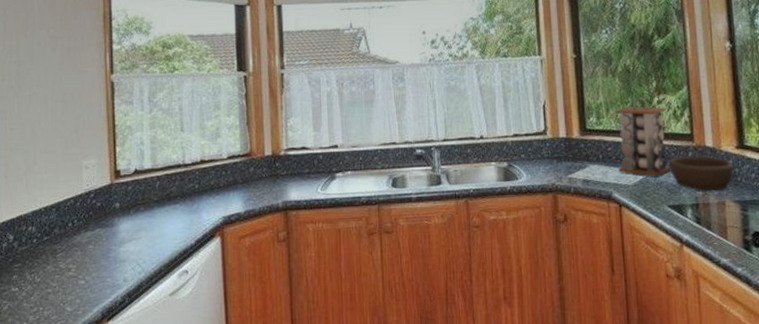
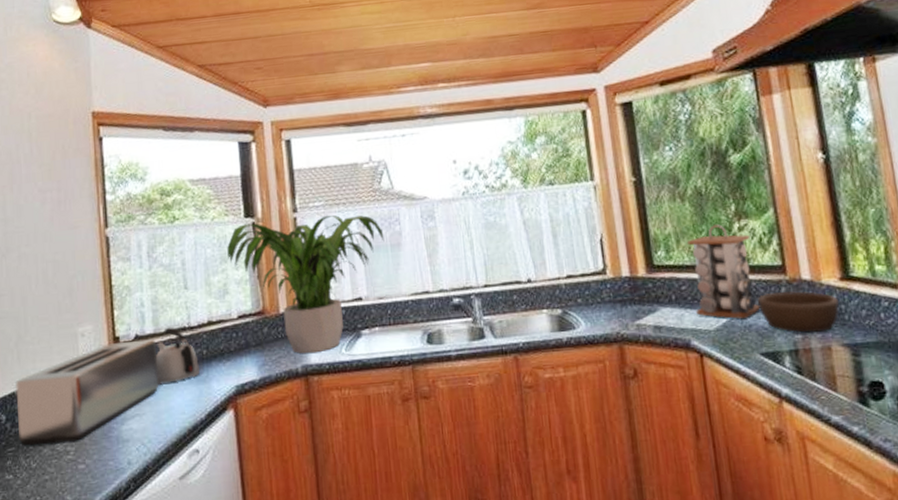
toaster: none [23,173,155,263] -> present [15,339,159,447]
kettle: none [152,163,192,214] -> present [155,327,201,385]
potted plant: none [221,72,360,192] -> present [227,215,385,354]

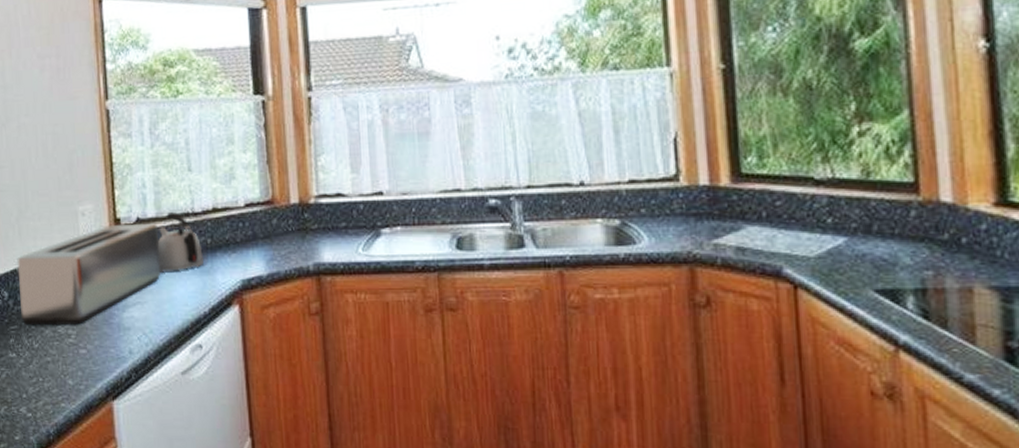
potted plant: present [227,215,385,354] -> none [234,95,411,251]
spice rack: present [686,224,761,319] -> none [786,127,880,245]
wooden bowl: present [757,291,839,333] -> none [876,216,989,269]

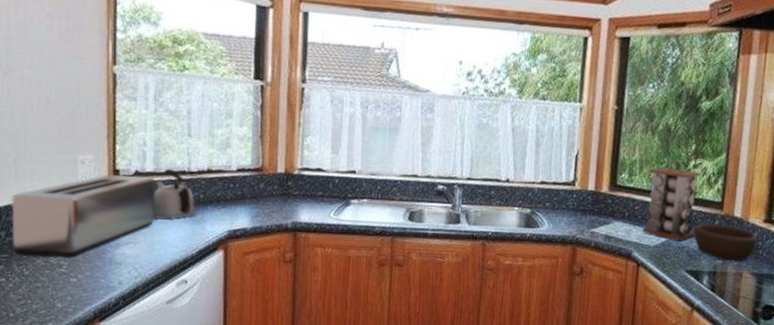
spice rack: none [786,127,880,245] -> present [642,159,701,240]
wooden bowl: none [876,216,989,269] -> present [693,223,758,261]

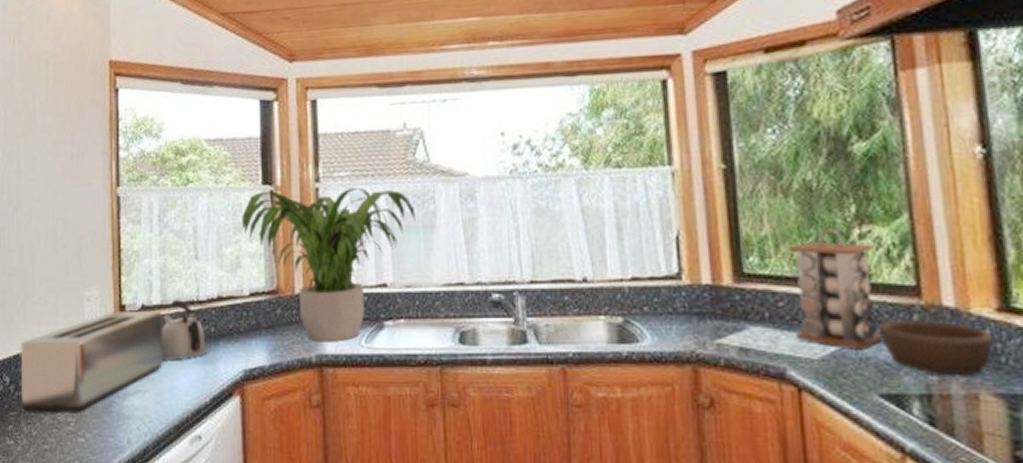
potted plant: none [233,85,385,213] -> present [242,187,416,342]

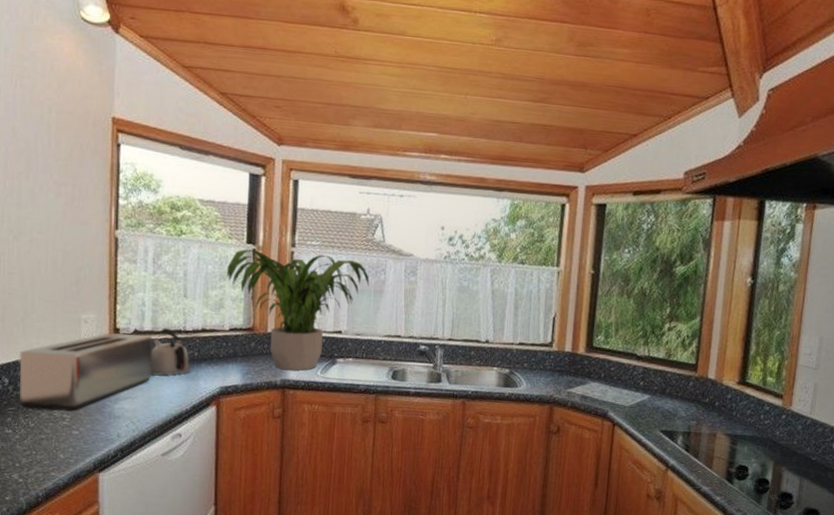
spice rack: present [788,229,883,348] -> none [618,322,676,401]
wooden bowl: present [879,320,993,375] -> none [668,384,732,422]

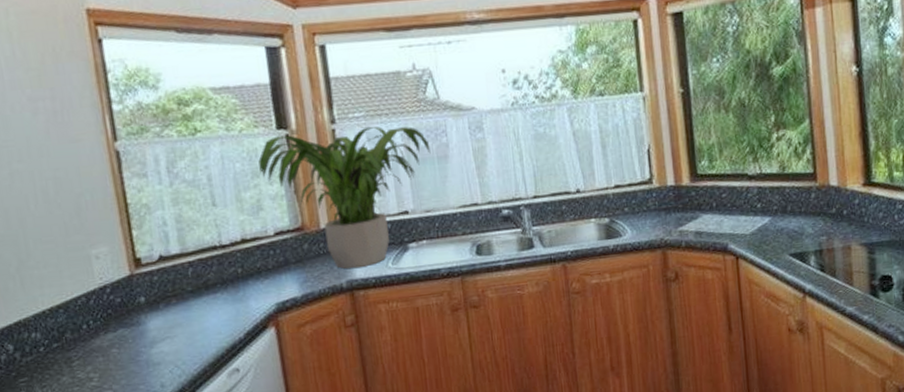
toaster: present [19,333,152,411] -> none [21,259,191,376]
kettle: present [150,327,191,376] -> none [184,246,236,306]

